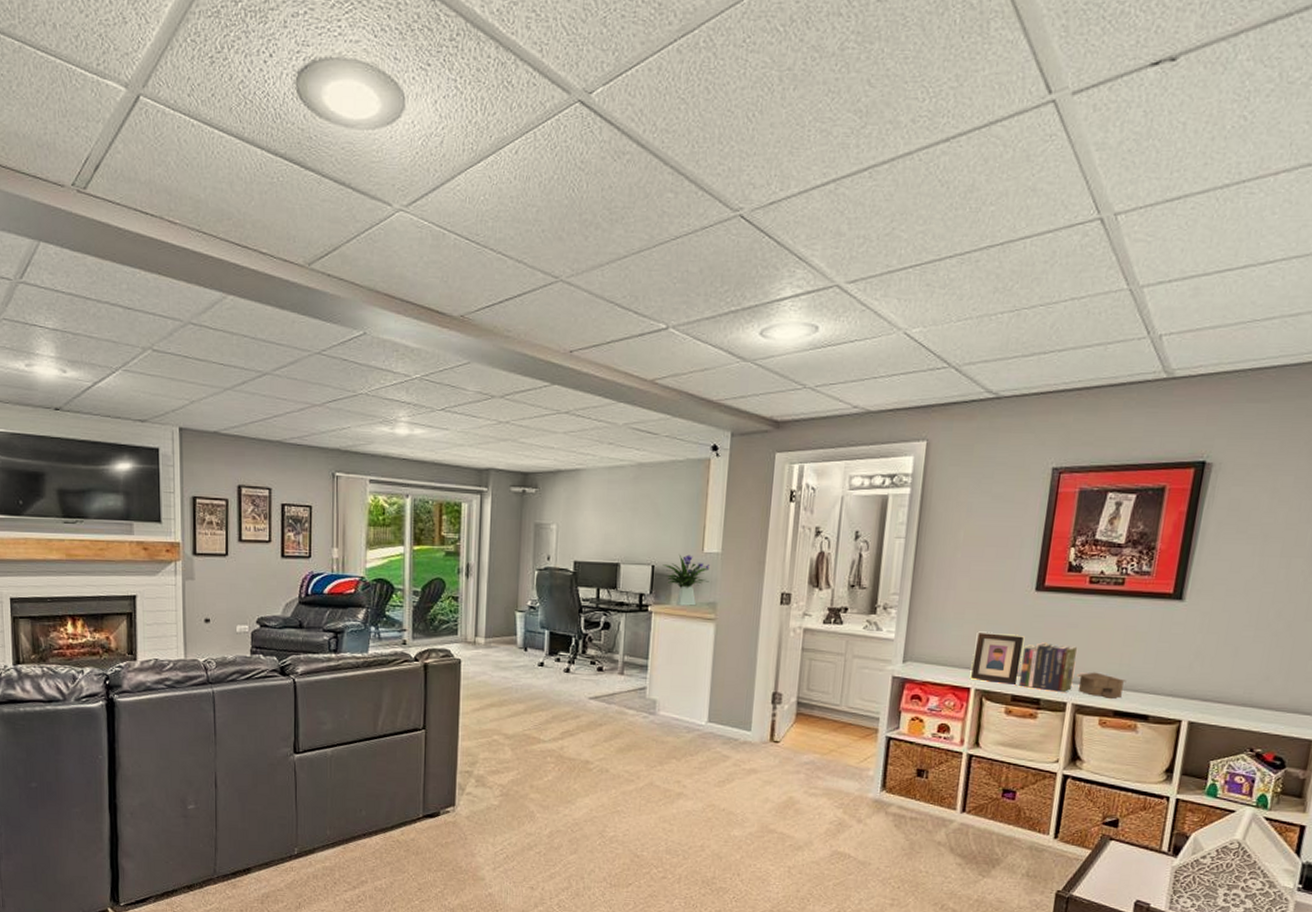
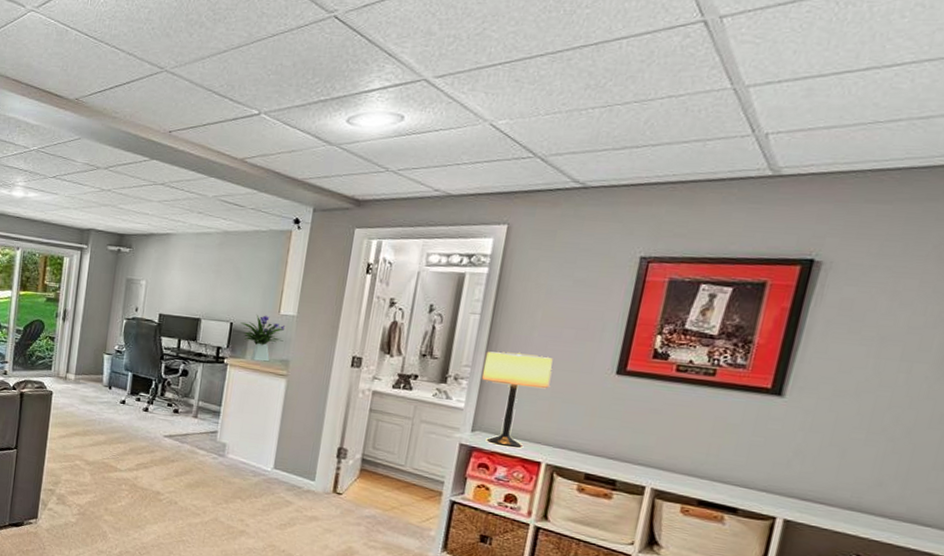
table lamp: none [910,576,976,676] -> present [482,351,553,449]
picture frame: present [971,633,1025,684] -> none [542,410,602,463]
books: present [1018,644,1077,692] -> none [593,426,659,476]
toy house: present [1078,672,1127,699] -> none [659,459,714,488]

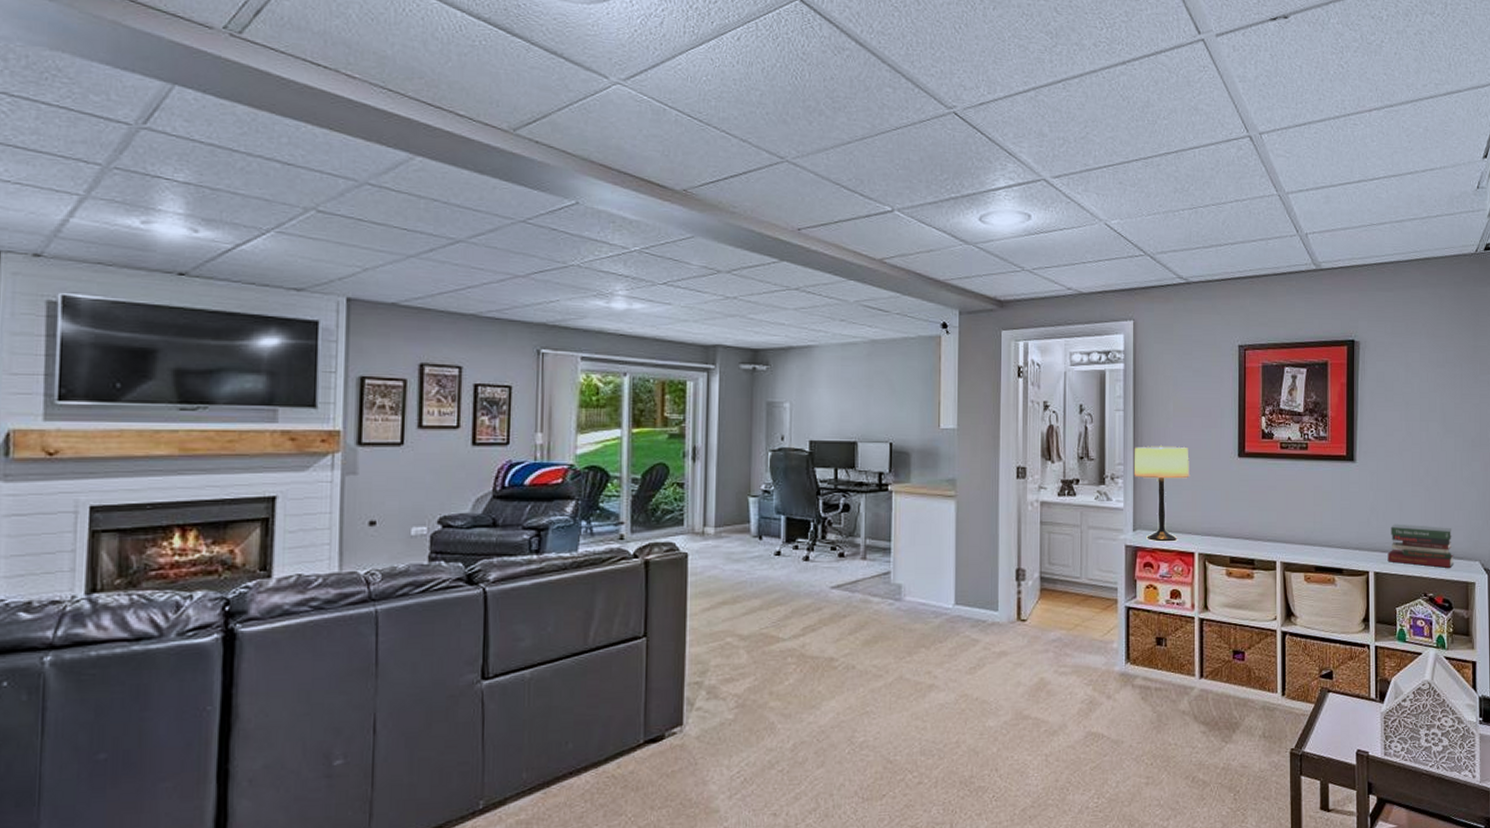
flower arrangement: present [240,314,284,362] -> none [900,431,947,483]
books: none [807,471,921,534] -> present [1387,523,1454,568]

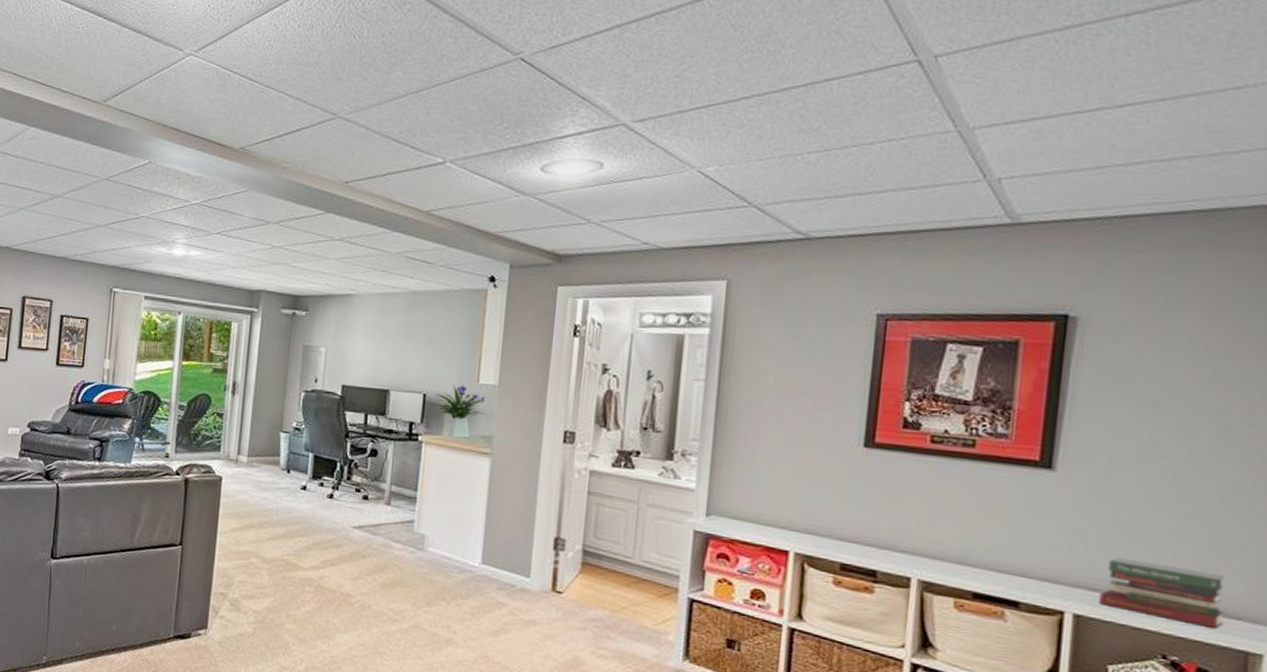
flower arrangement: none [900,431,947,483] -> present [435,384,485,439]
table lamp: present [1135,446,1189,542] -> none [713,423,791,535]

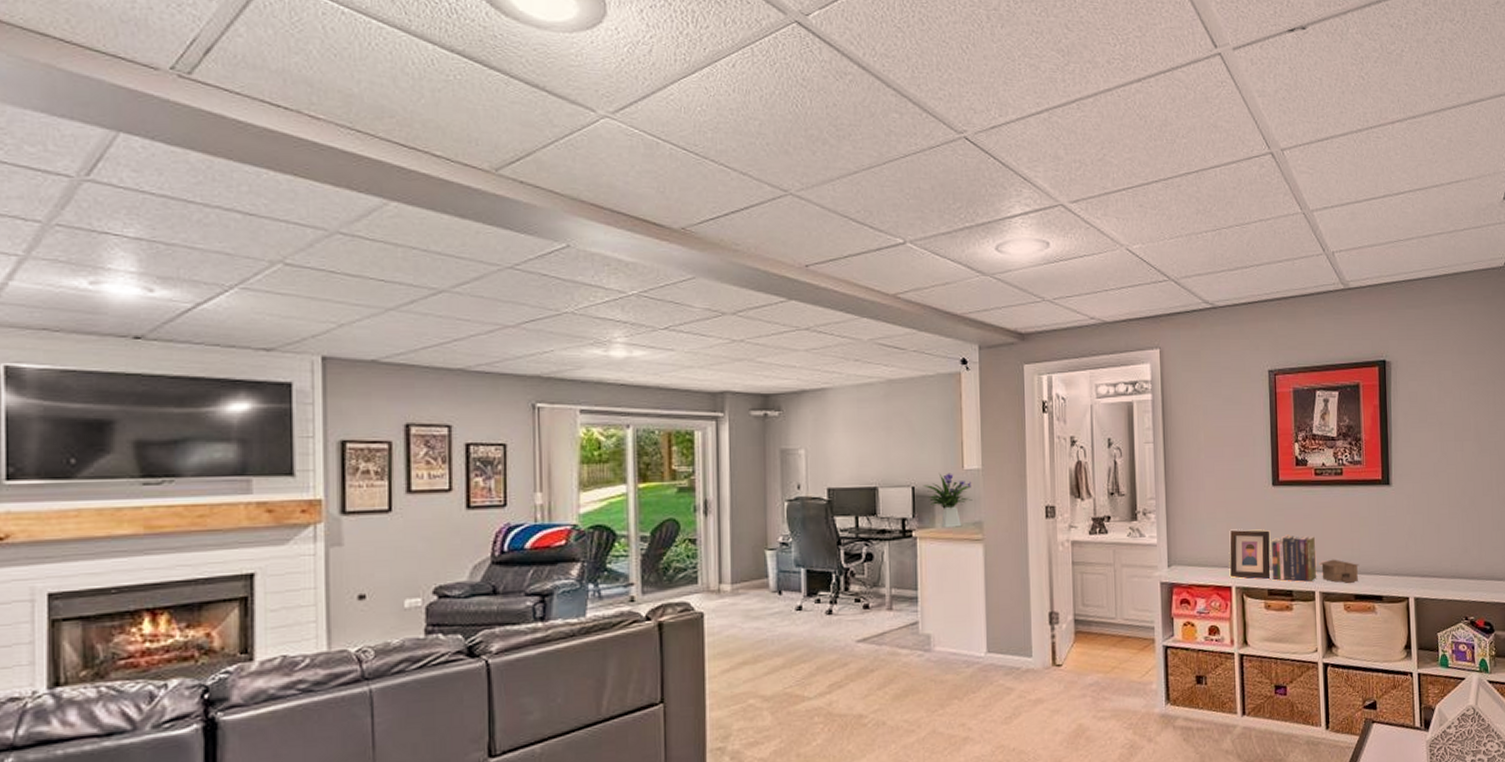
picture frame: none [789,489,853,551] -> present [1229,530,1271,579]
books: none [848,507,920,566] -> present [1271,535,1317,582]
toy house: none [924,544,987,579] -> present [1320,559,1360,583]
books: present [1098,556,1225,628] -> none [1427,547,1493,590]

